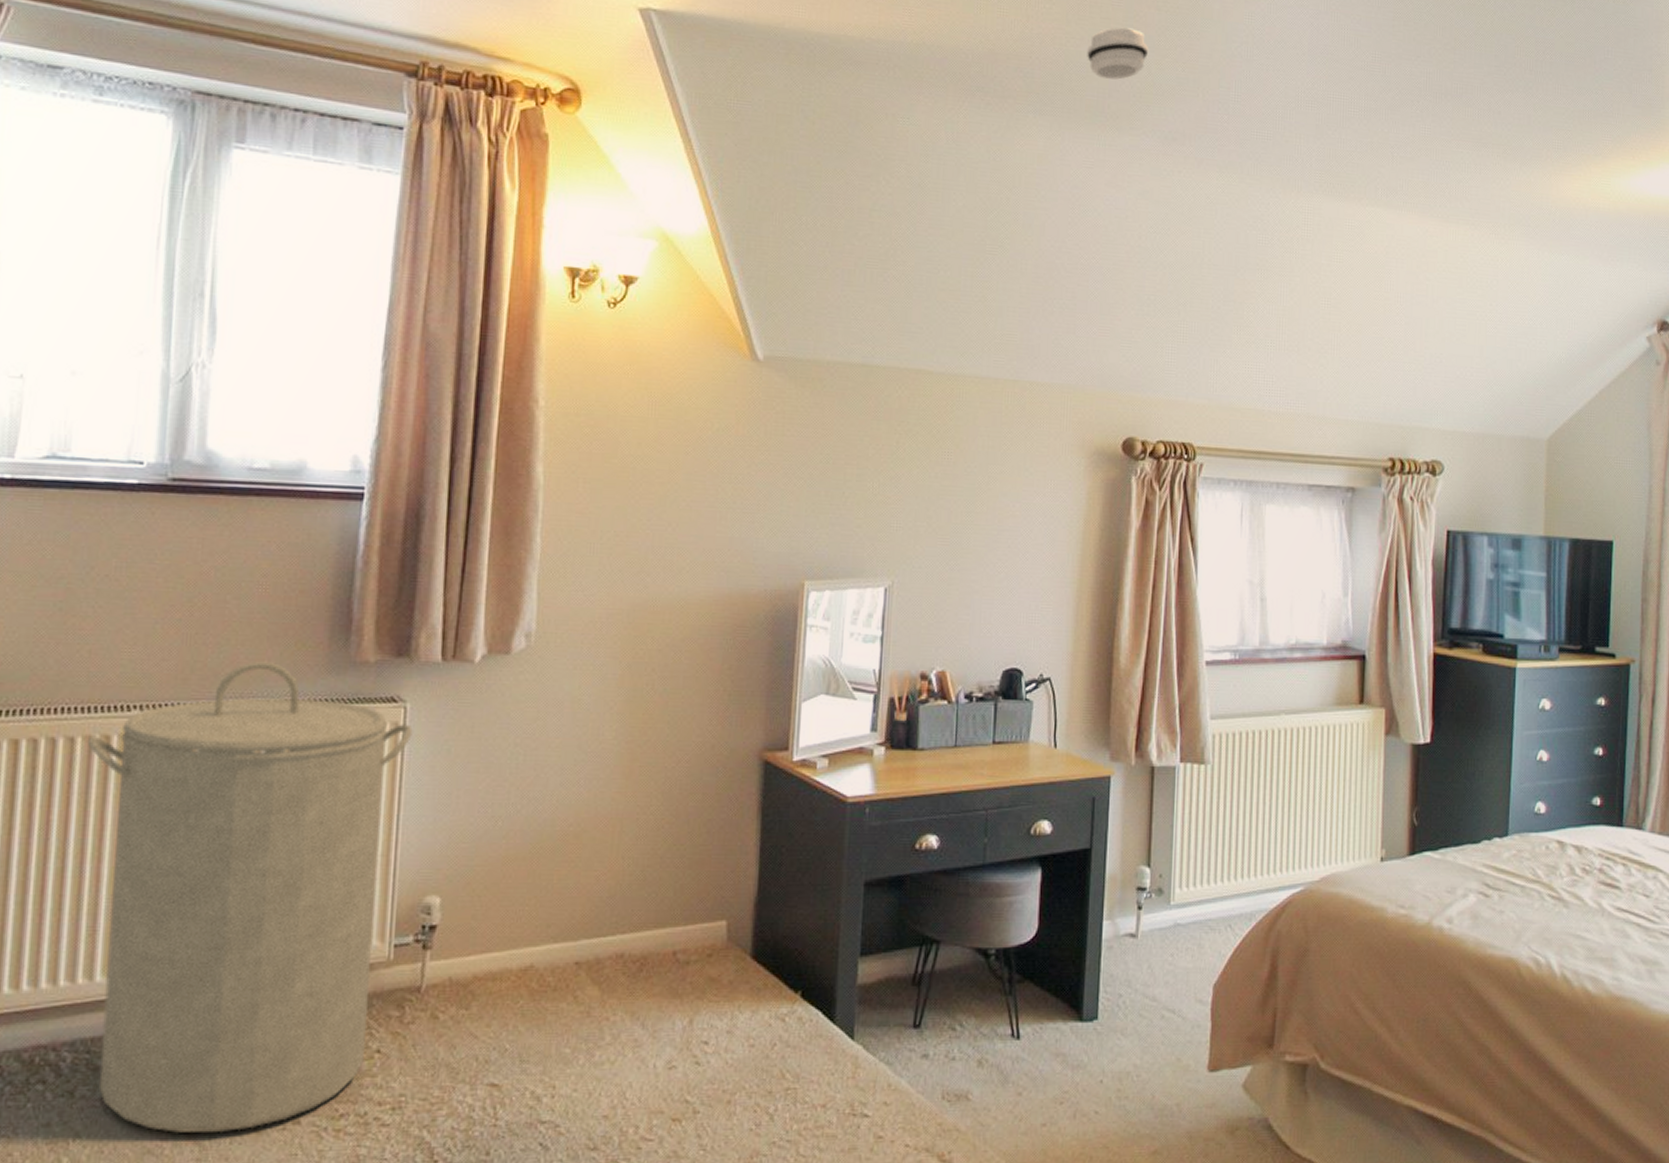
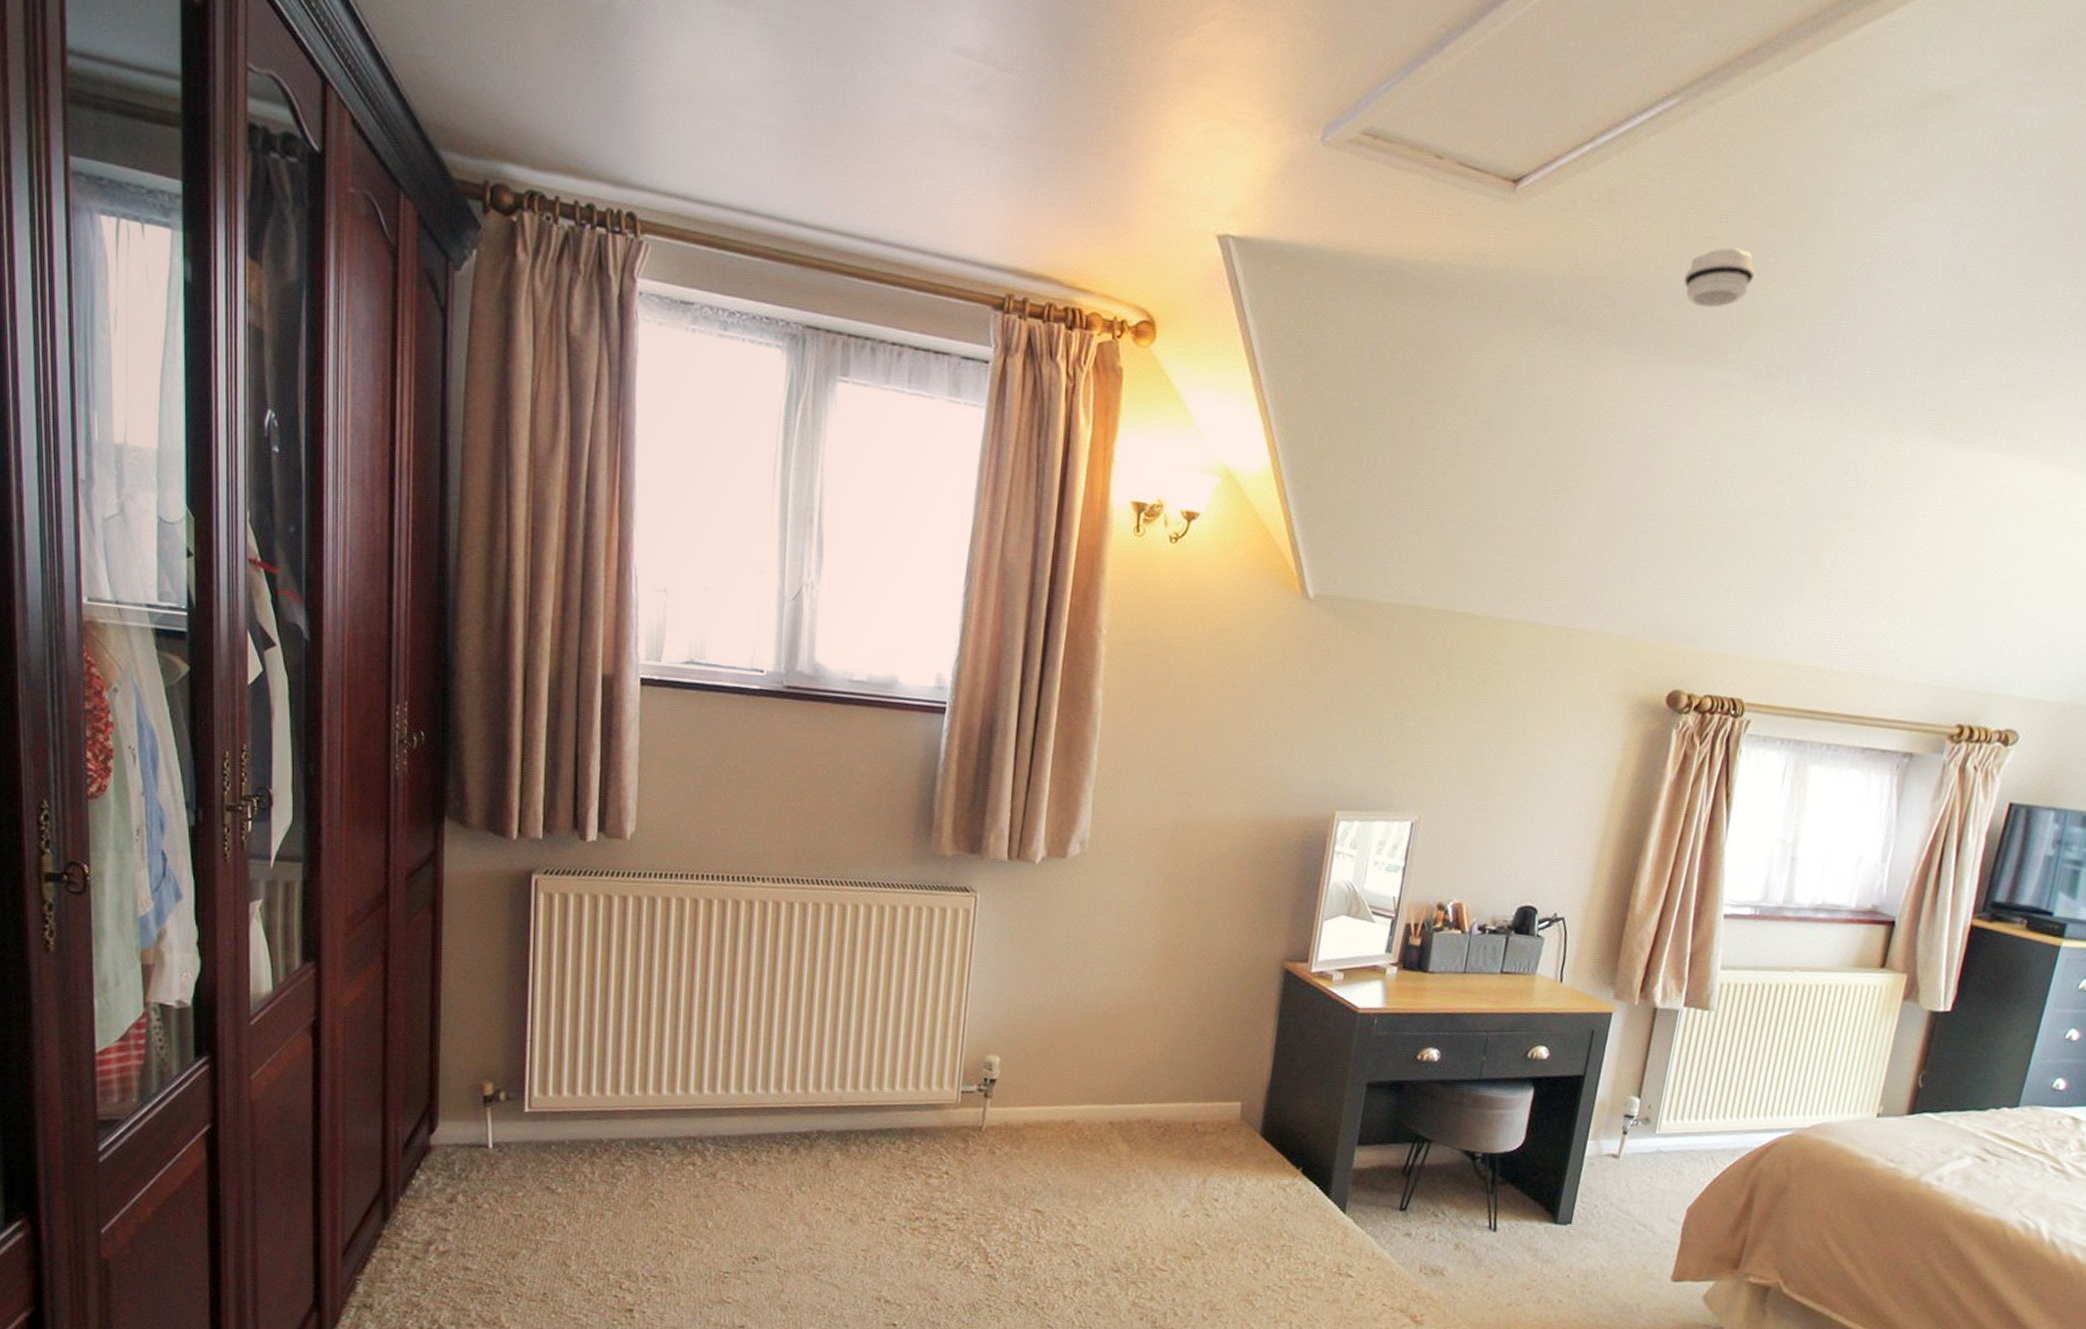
laundry hamper: present [86,660,413,1133] -> none [721,847,982,1219]

